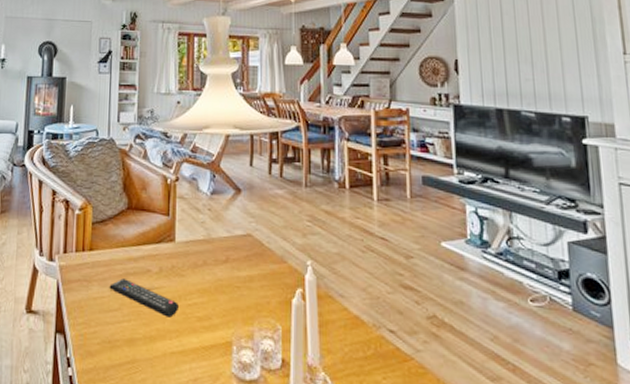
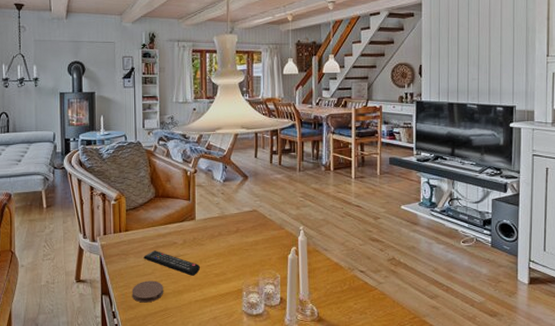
coaster: none [92,318,133,350] -> present [132,281,164,303]

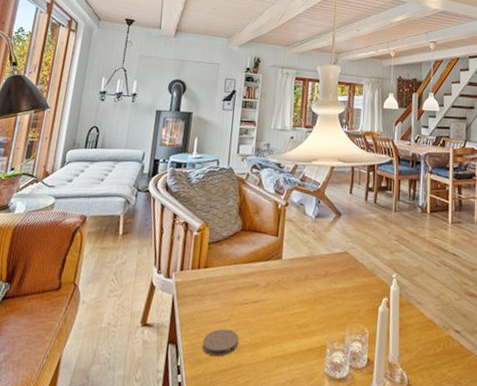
remote control: present [143,251,200,276] -> none [220,293,282,326]

